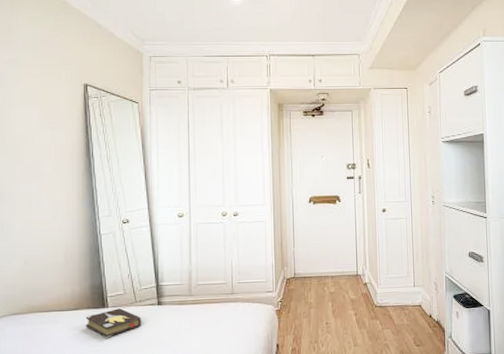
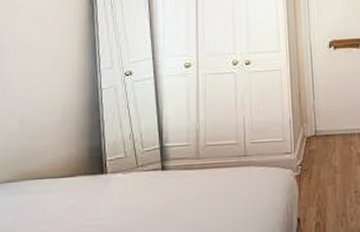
hardback book: present [85,308,141,338] -> none [81,174,143,210]

